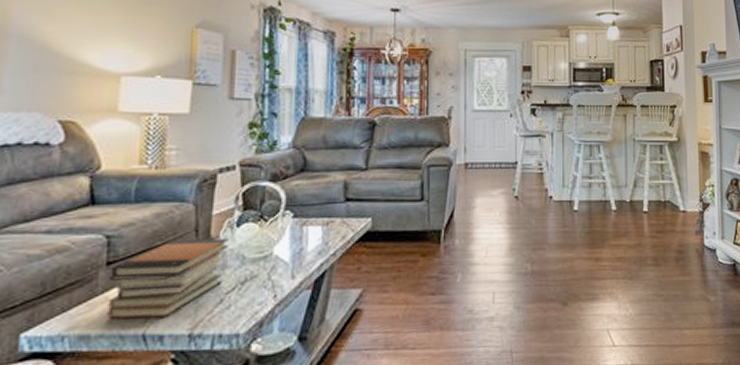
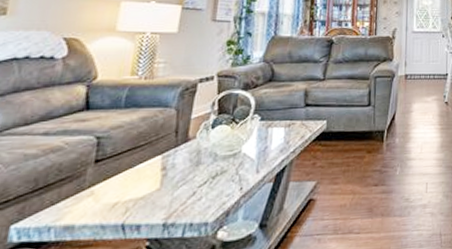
book stack: present [107,238,229,319] -> none [91,139,204,210]

